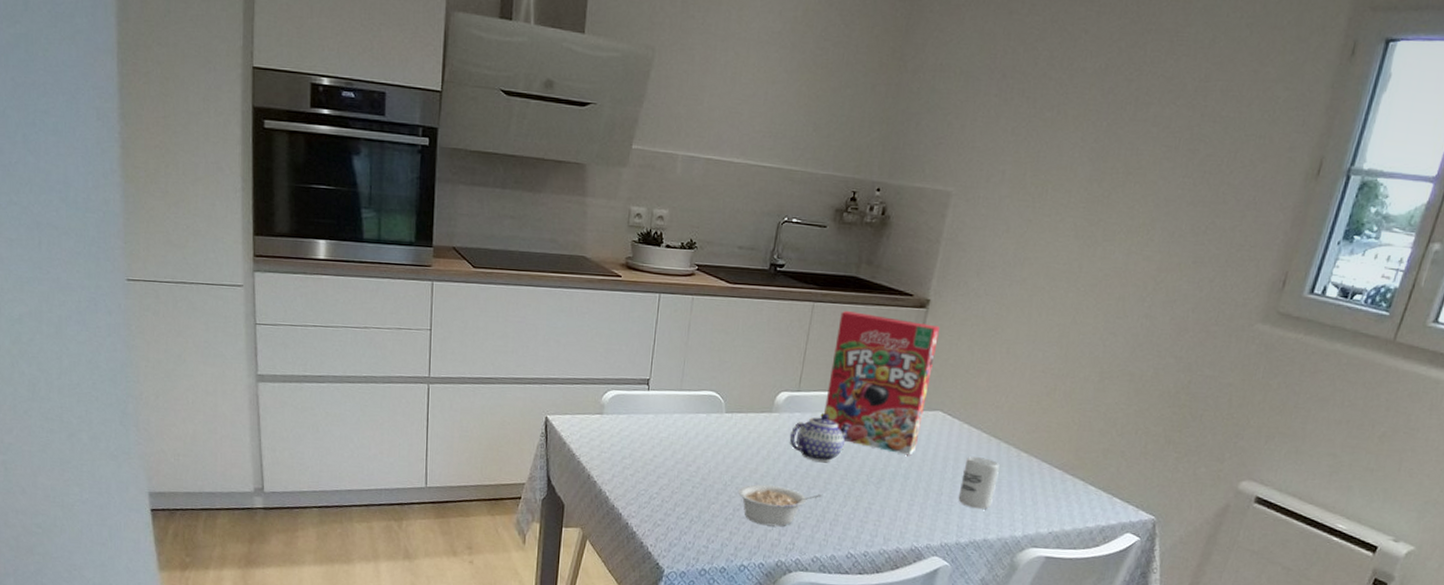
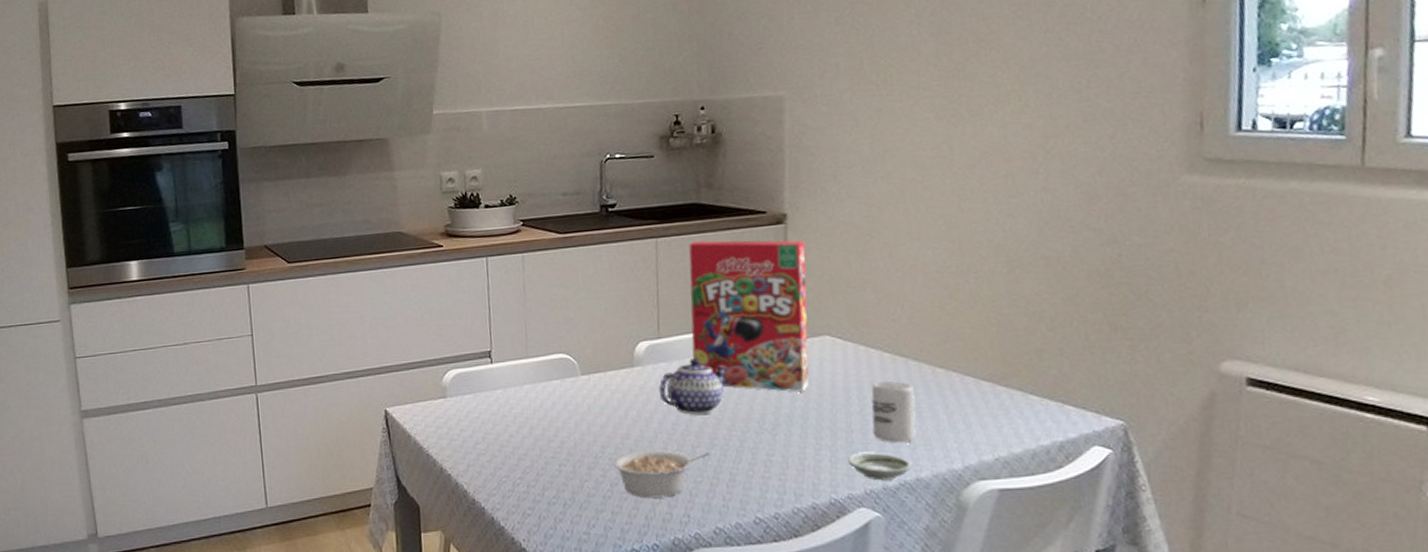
saucer: none [933,513,983,538] -> present [848,453,912,481]

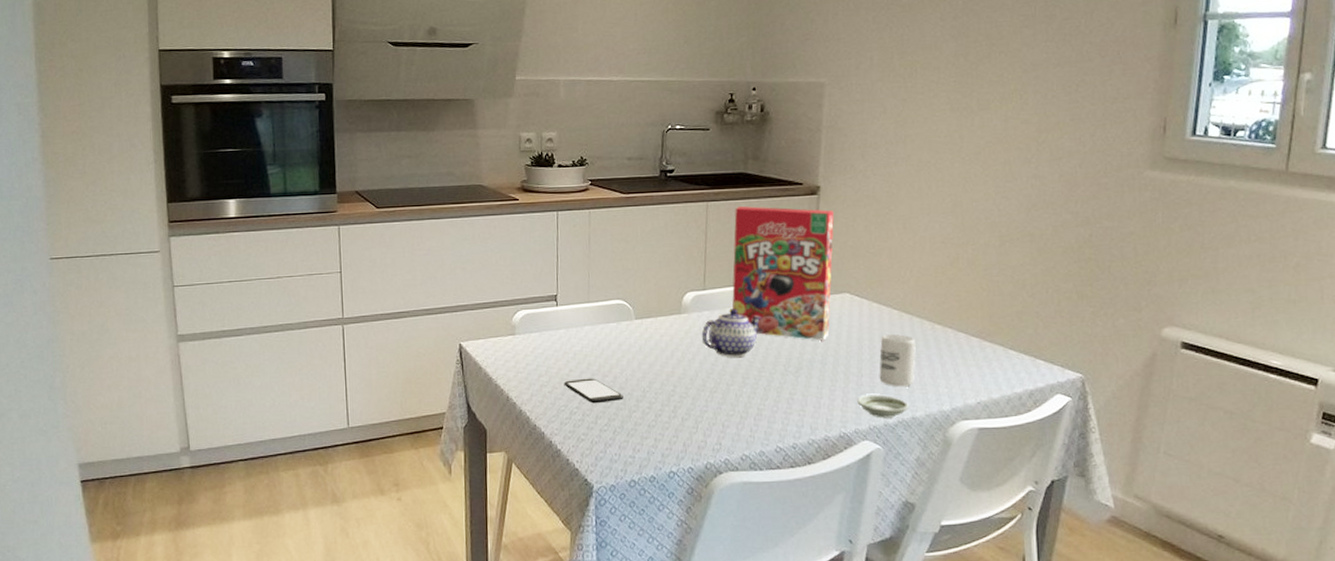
smartphone: none [504,444,573,473] -> present [564,378,623,404]
legume: present [611,450,710,499] -> none [657,386,742,428]

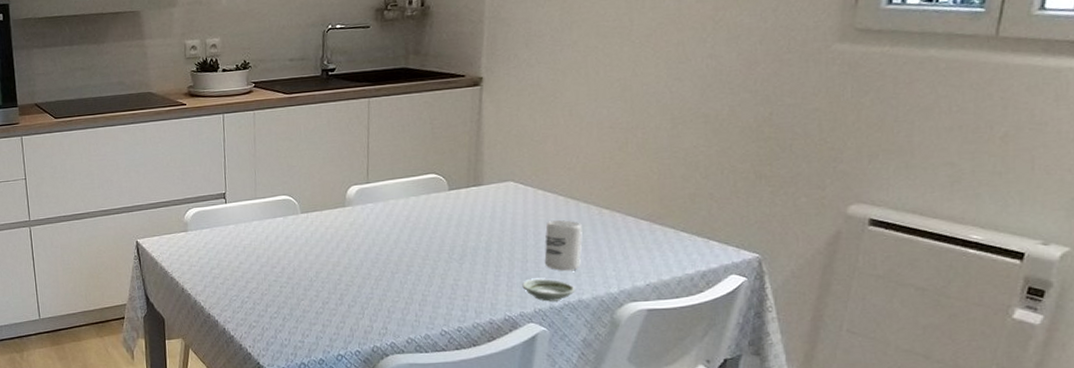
smartphone: present [564,378,623,404] -> none [235,269,292,293]
teapot: present [701,309,762,357] -> none [365,200,426,247]
cereal box: present [732,206,834,341] -> none [395,100,497,229]

